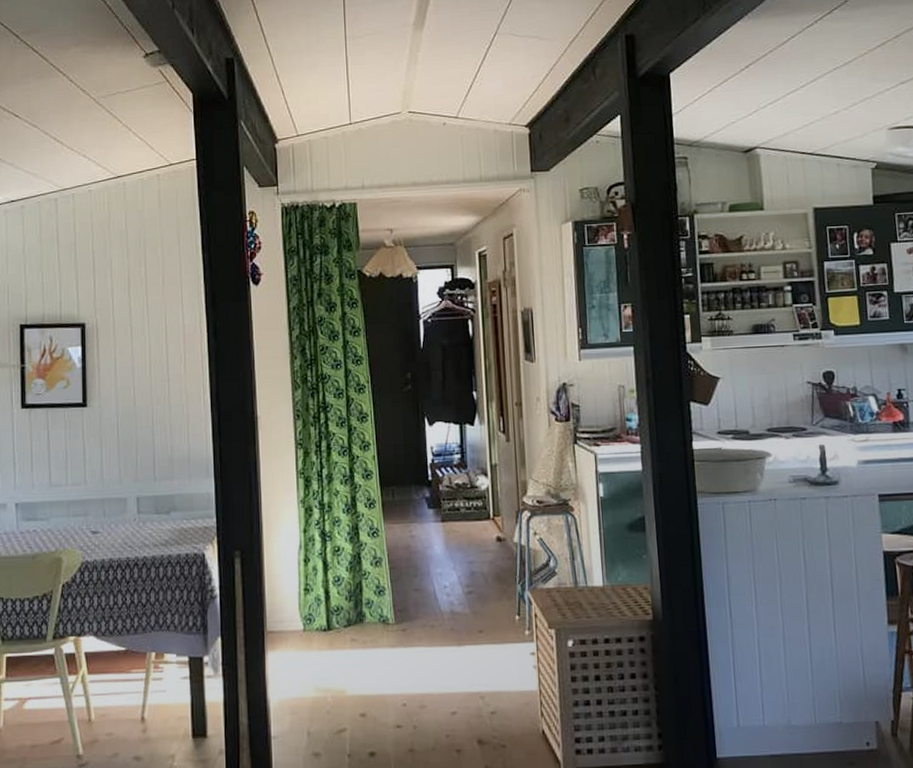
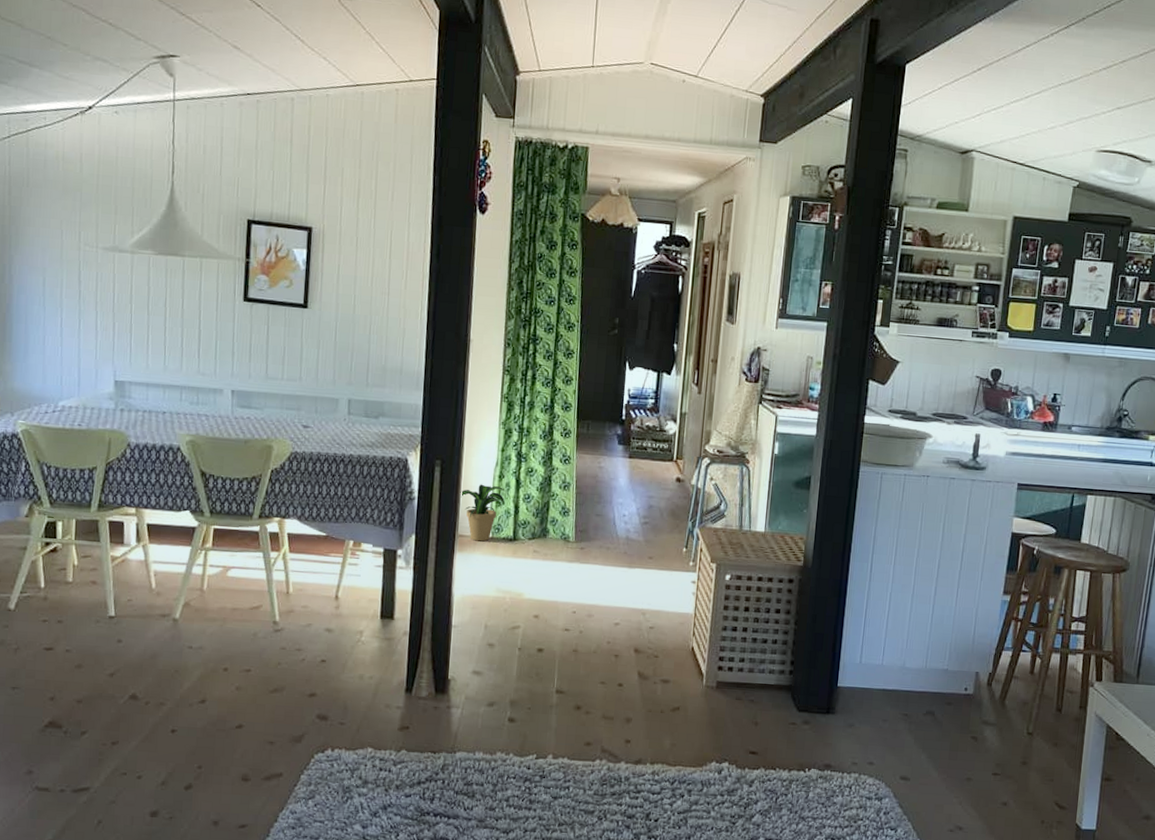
potted plant: none [264,571,319,636] -> present [460,484,511,542]

